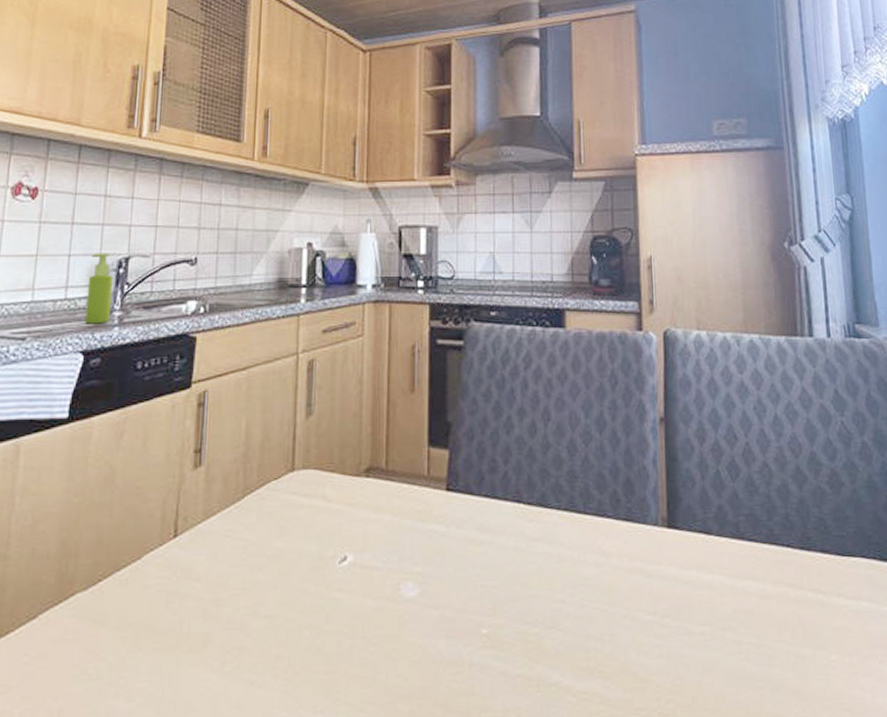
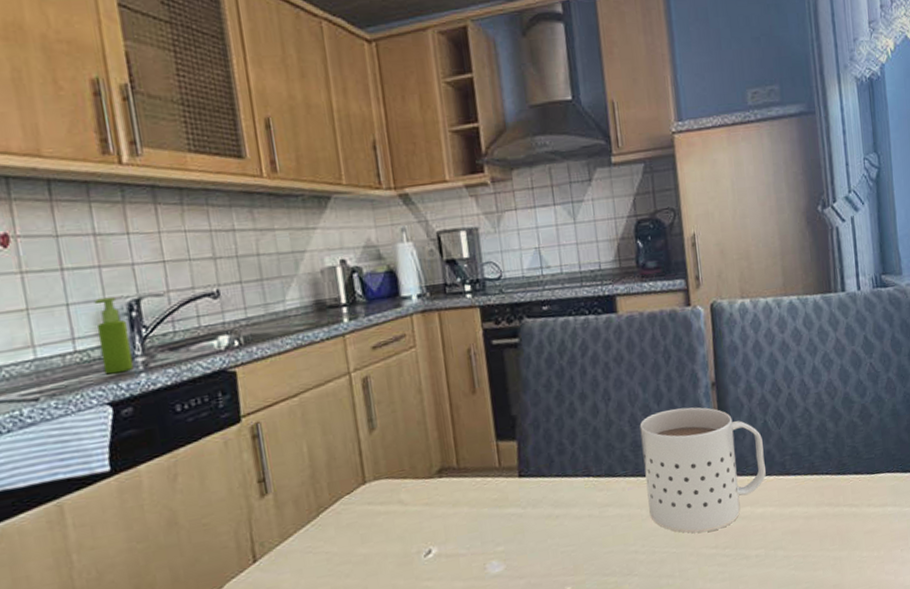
mug: none [578,440,716,593] -> present [639,407,766,534]

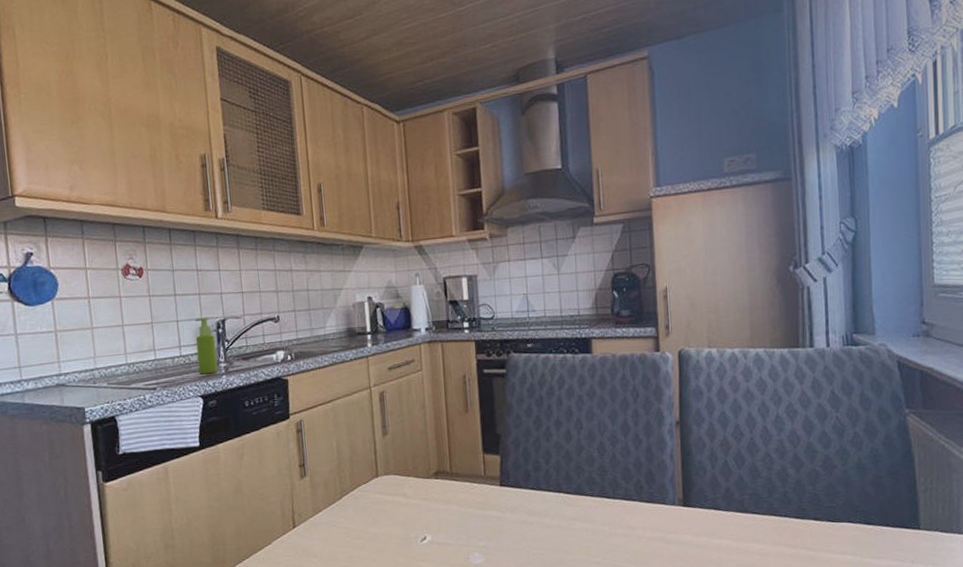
mug: present [639,407,766,534] -> none [607,441,724,555]

